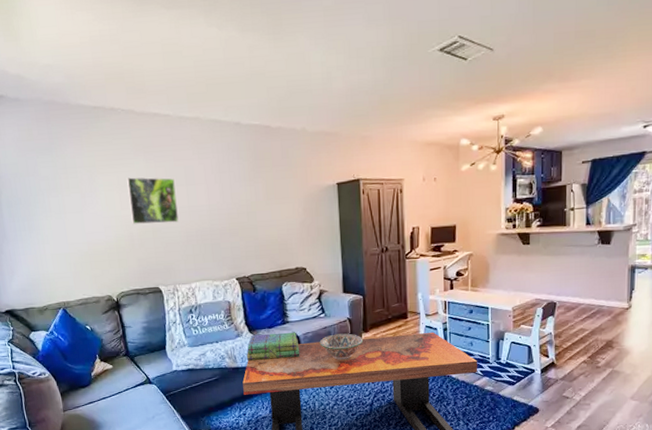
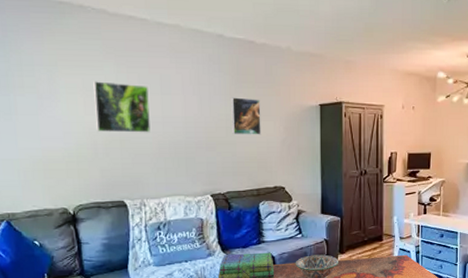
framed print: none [250,182,281,220] -> present [231,97,261,135]

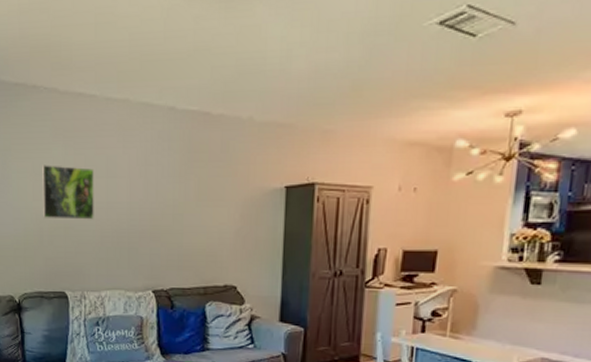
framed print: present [231,97,261,135] -> none [179,179,214,224]

